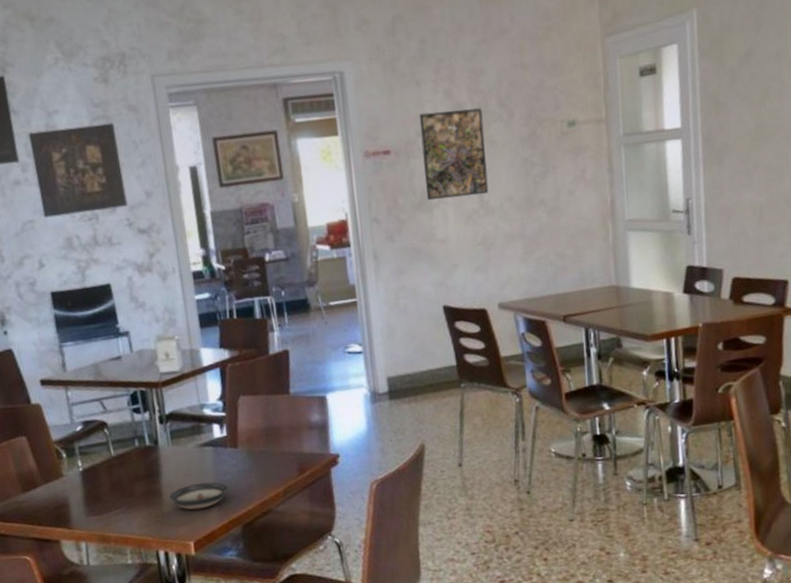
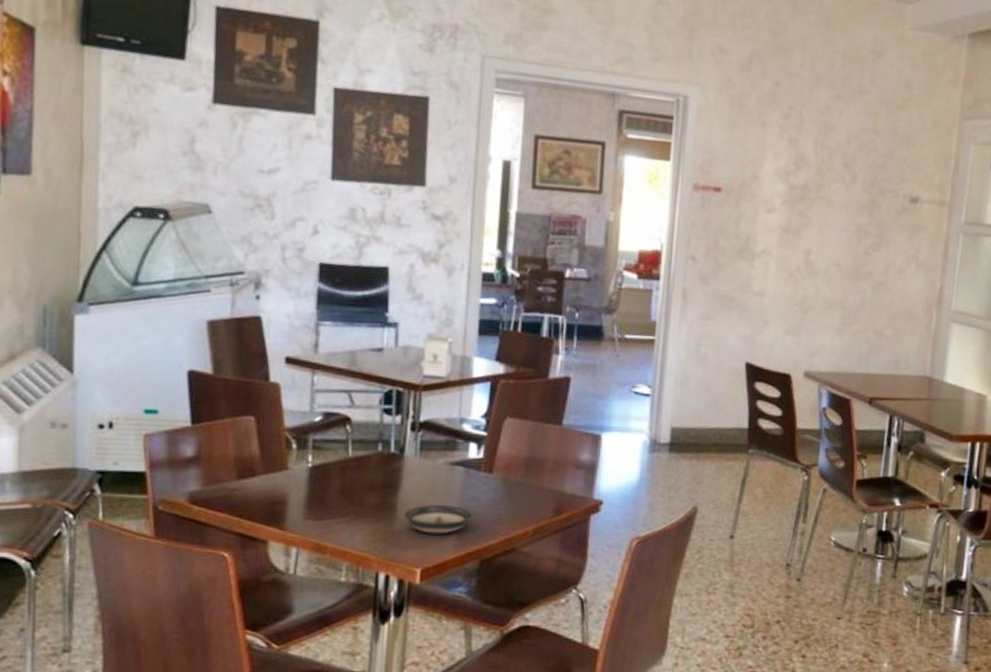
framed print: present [419,107,489,201] -> none [750,156,826,255]

